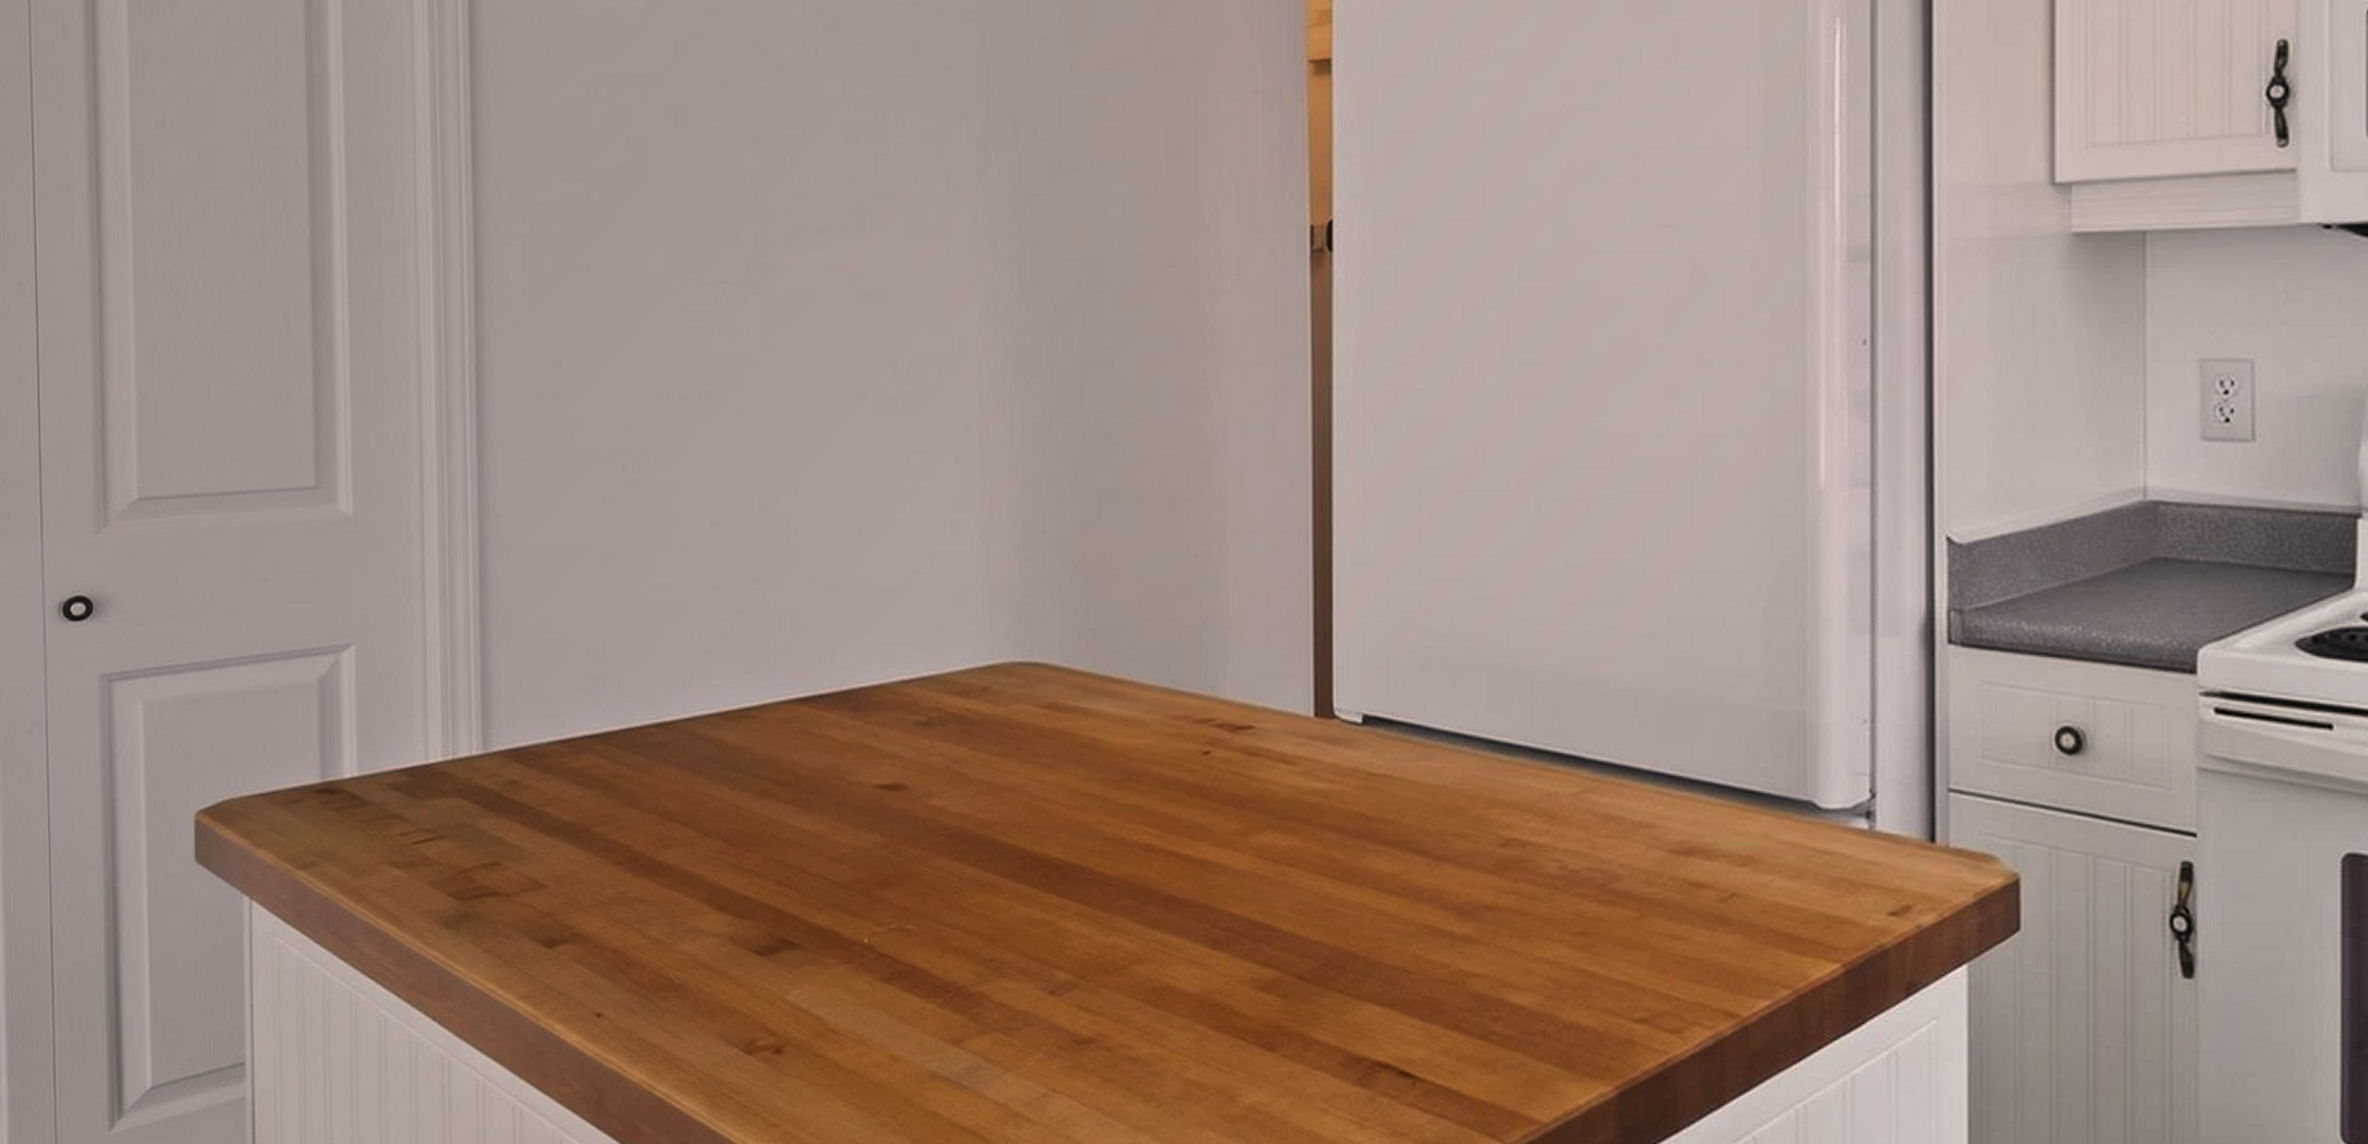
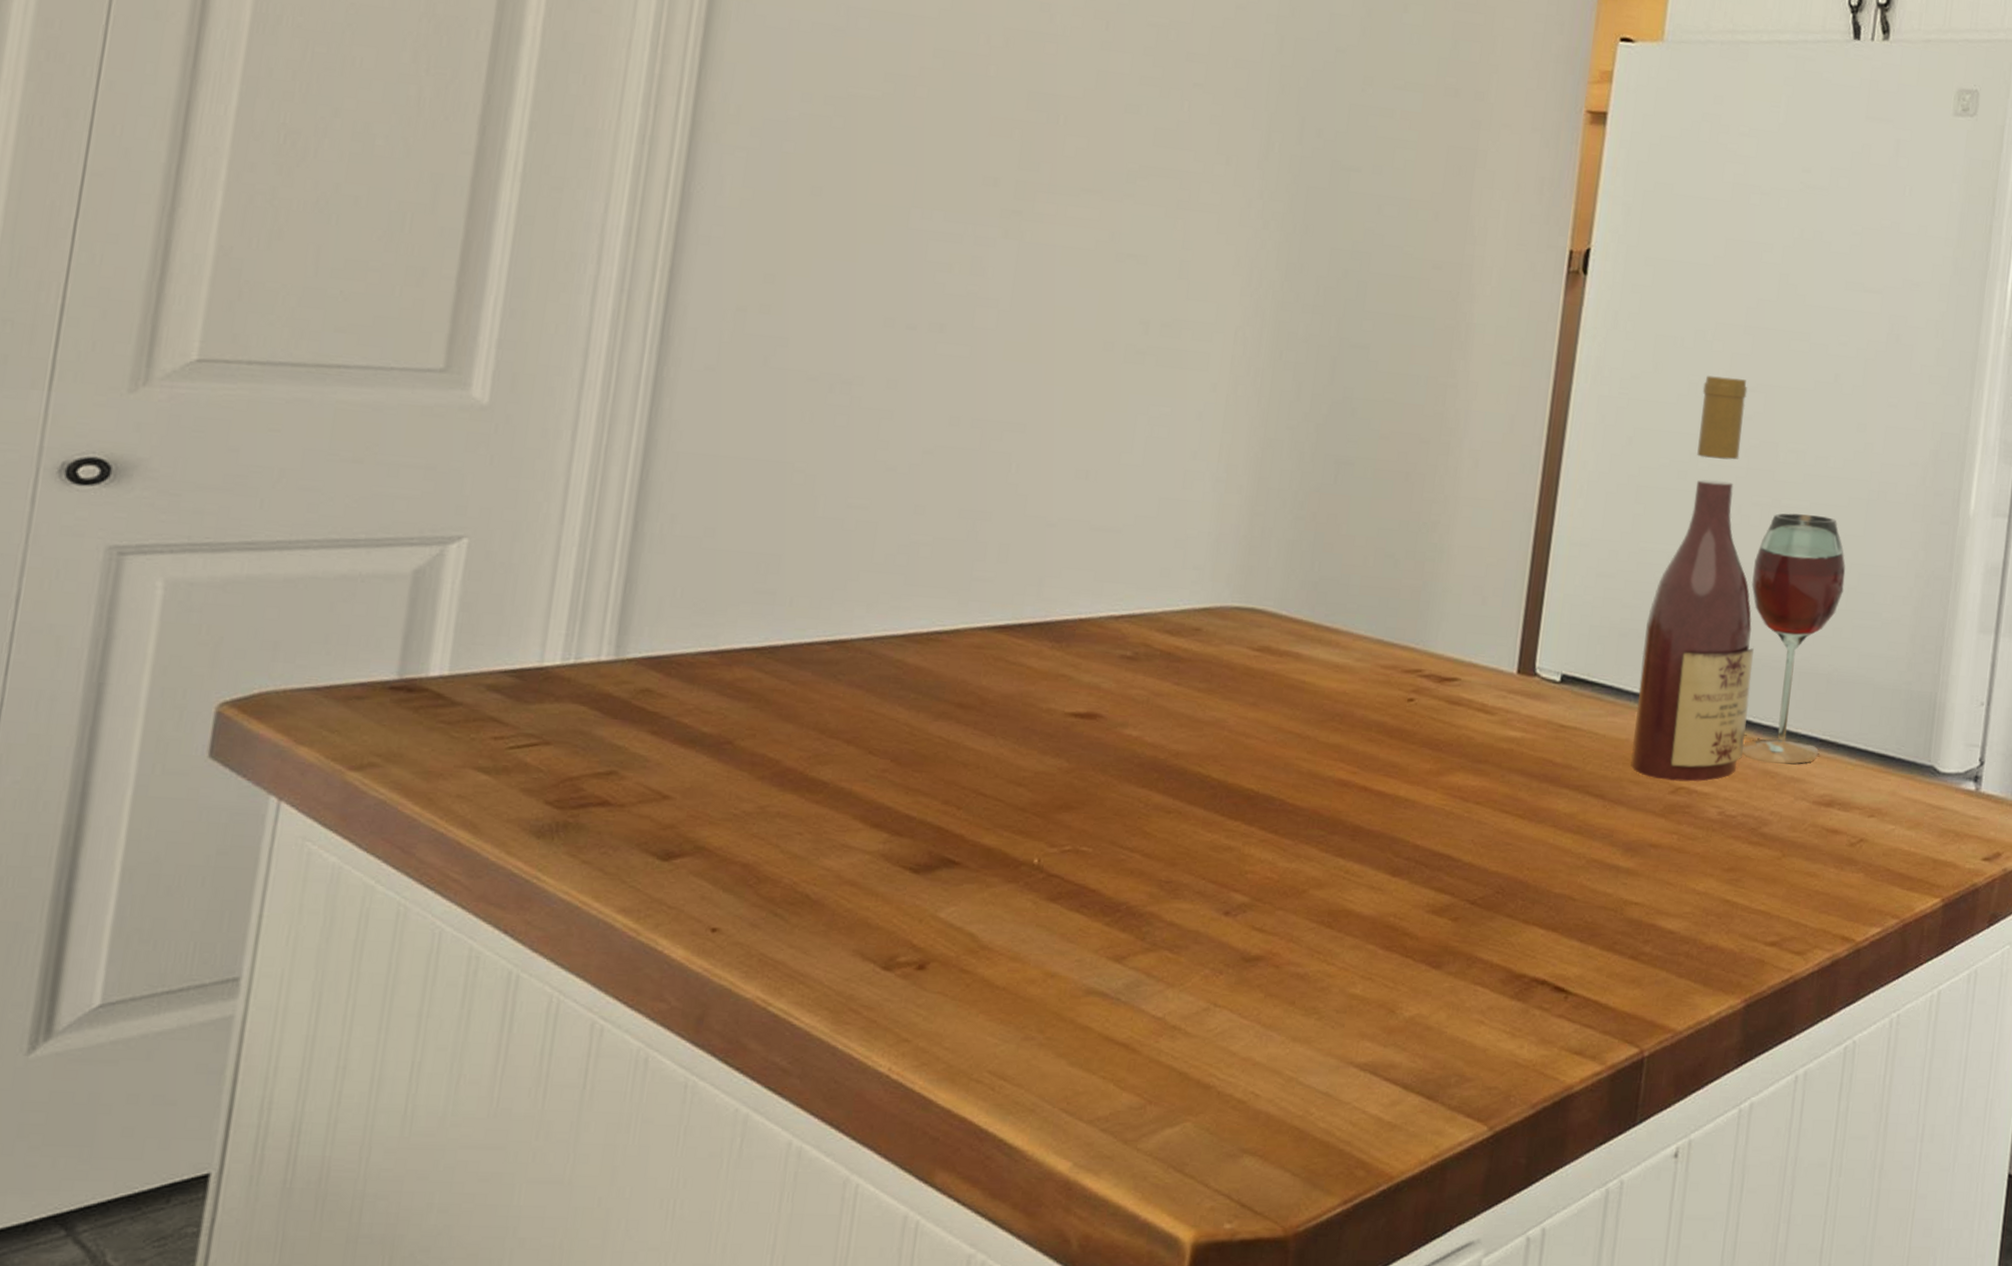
wine bottle: none [1449,350,1580,833] -> present [1630,375,1755,782]
wineglass: none [1564,506,1675,807] -> present [1742,513,1846,765]

